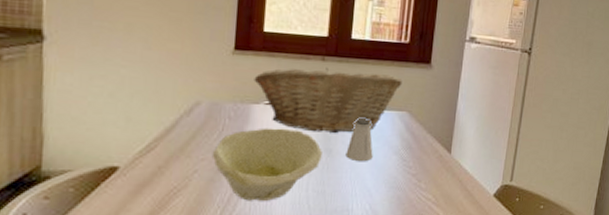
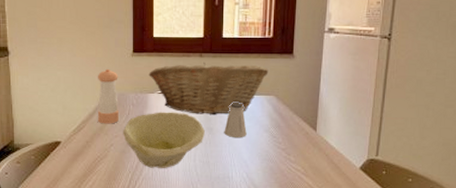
pepper shaker: none [177,68,212,143] -> present [97,68,119,124]

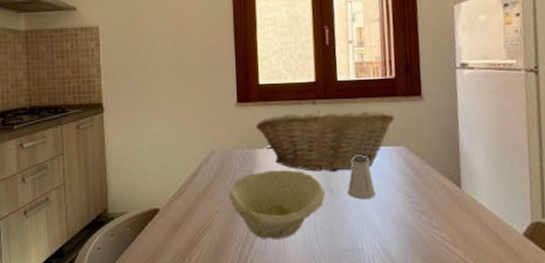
pepper shaker: present [97,68,119,124] -> none [198,121,224,187]

